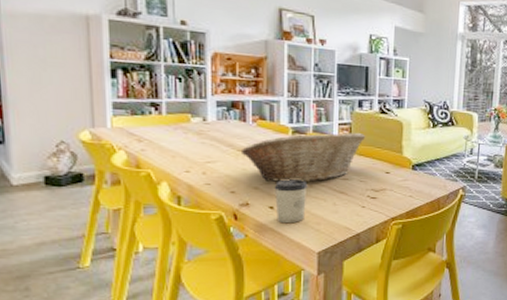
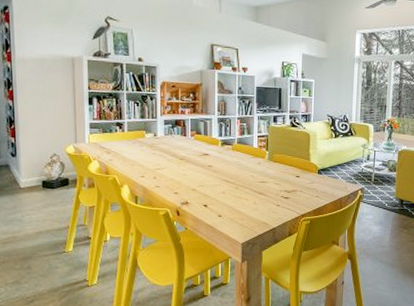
fruit basket: present [240,132,366,182] -> none [182,143,280,185]
cup: present [274,179,308,224] -> none [207,182,234,219]

